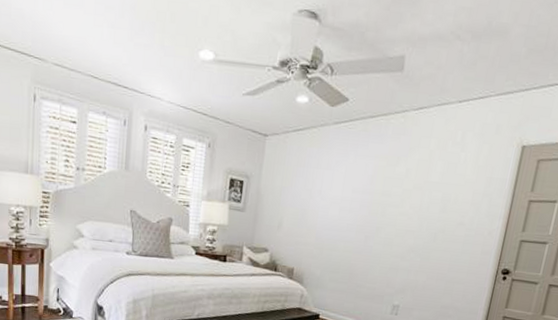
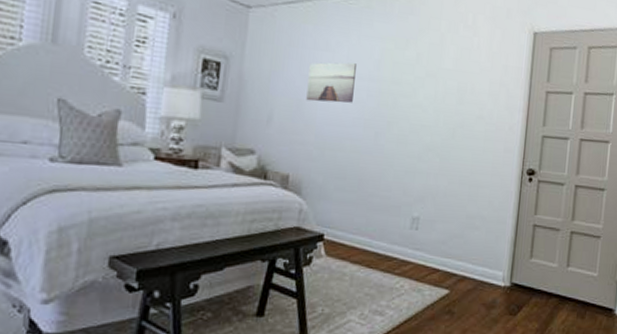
wall art: none [309,178,352,212] -> present [306,62,356,103]

